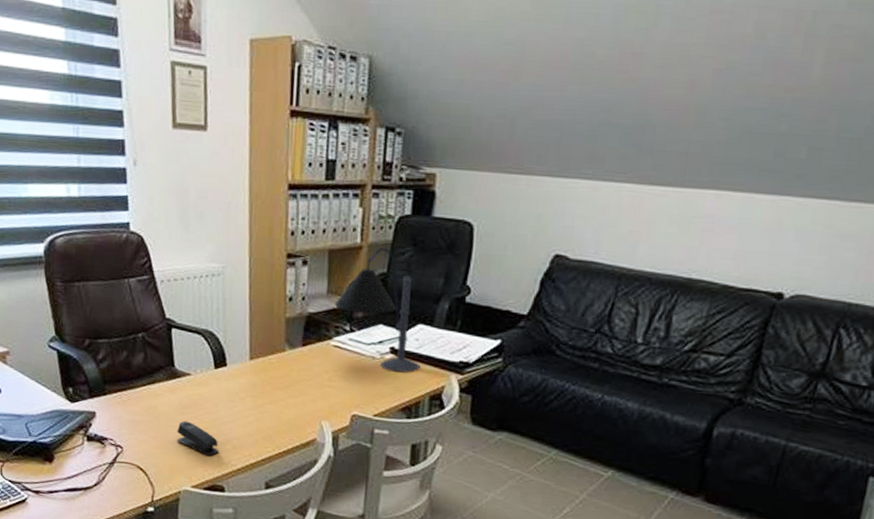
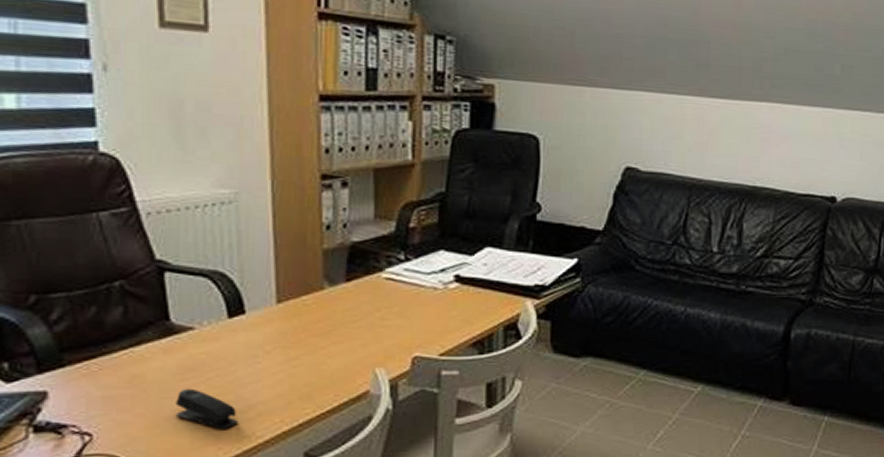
desk lamp: present [335,247,420,373] -> none [385,164,491,303]

